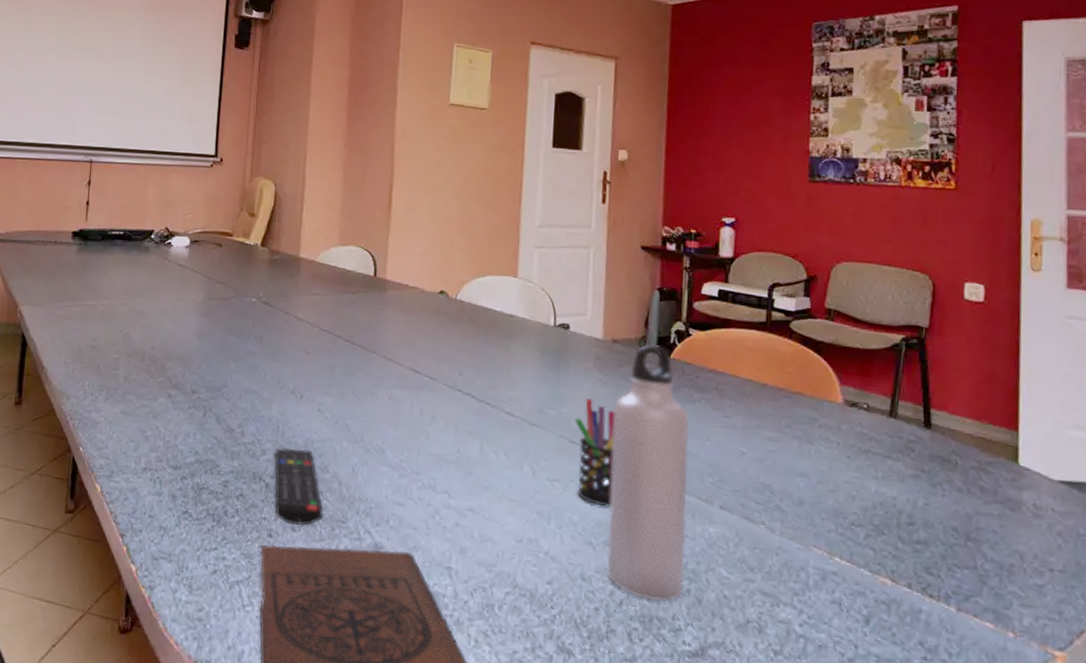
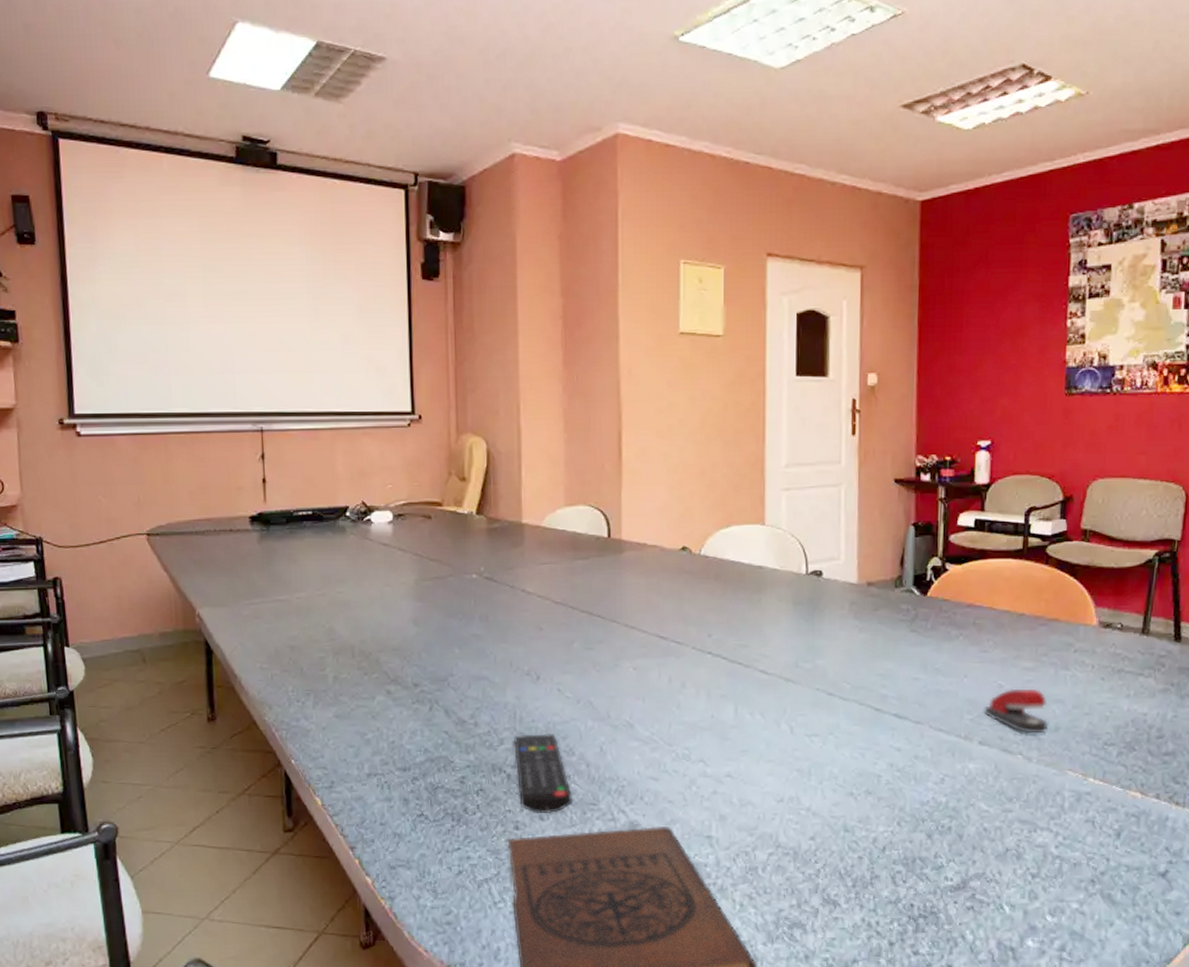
pen holder: present [575,398,615,507] -> none [832,647,873,756]
water bottle: present [607,343,690,602] -> none [868,583,948,843]
stapler: none [725,456,791,506] -> present [984,688,1048,734]

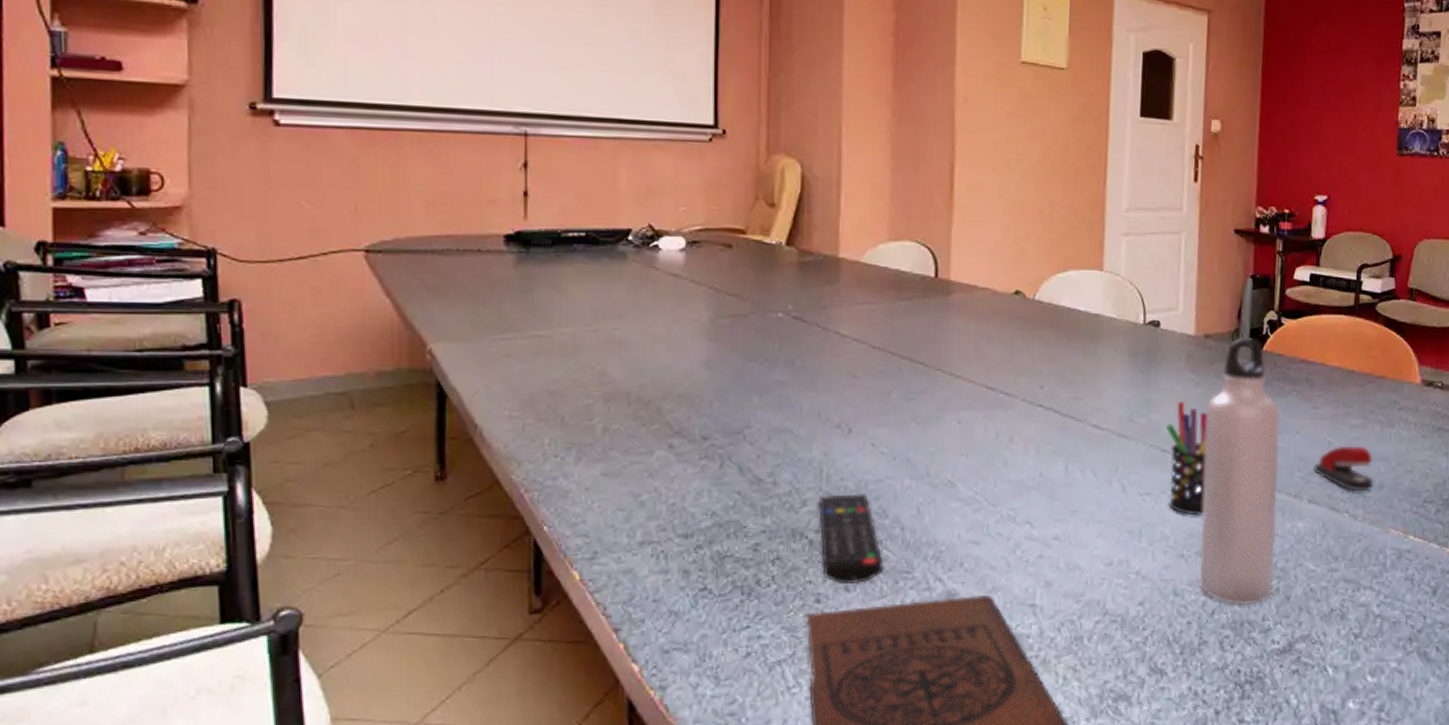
pen holder: none [832,647,873,756] -> present [1166,402,1207,516]
water bottle: none [868,583,948,843] -> present [1199,336,1281,606]

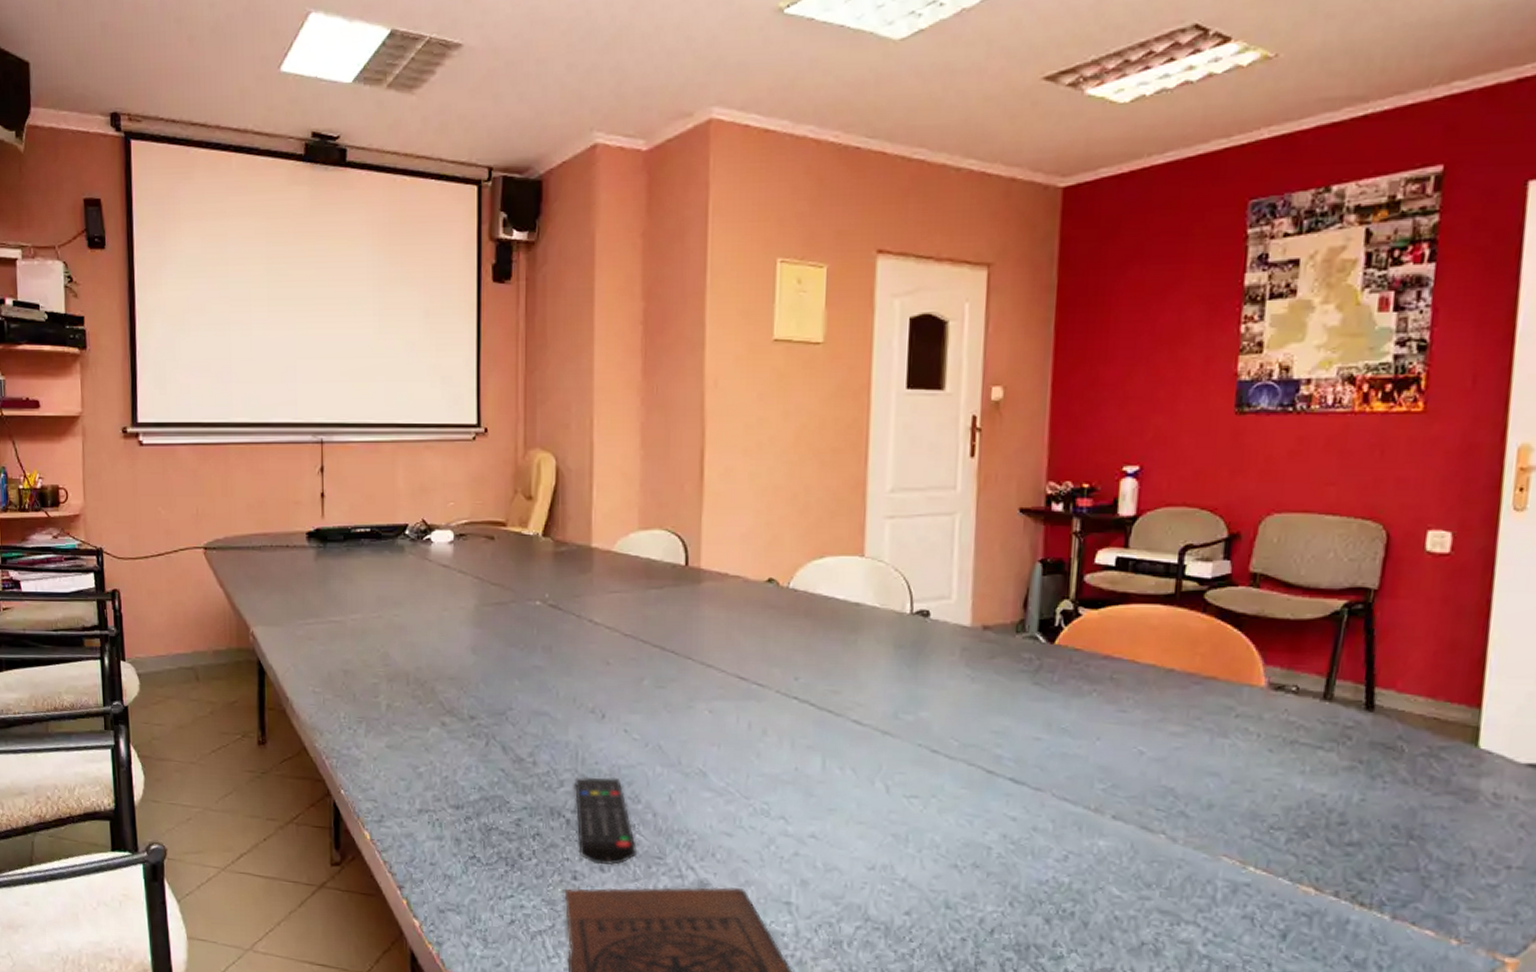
pen holder: present [1166,402,1207,516] -> none [937,699,986,824]
water bottle: present [1199,336,1281,606] -> none [975,628,1077,927]
stapler: present [1313,446,1373,492] -> none [1119,756,1200,811]

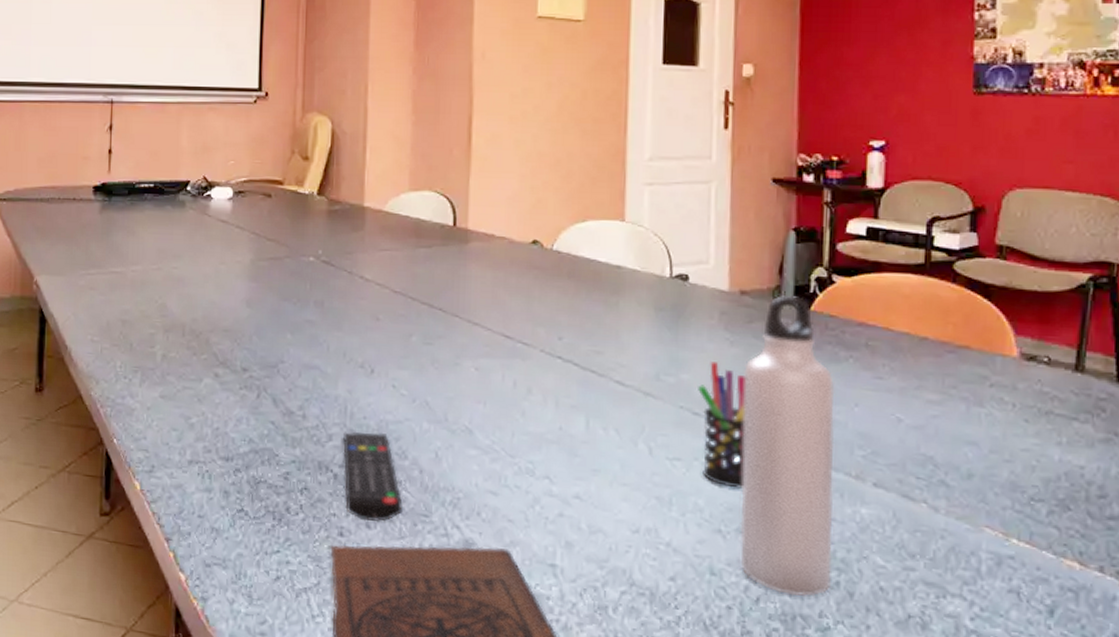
pen holder: none [937,699,986,824] -> present [698,362,746,489]
water bottle: none [975,628,1077,927] -> present [740,294,835,597]

